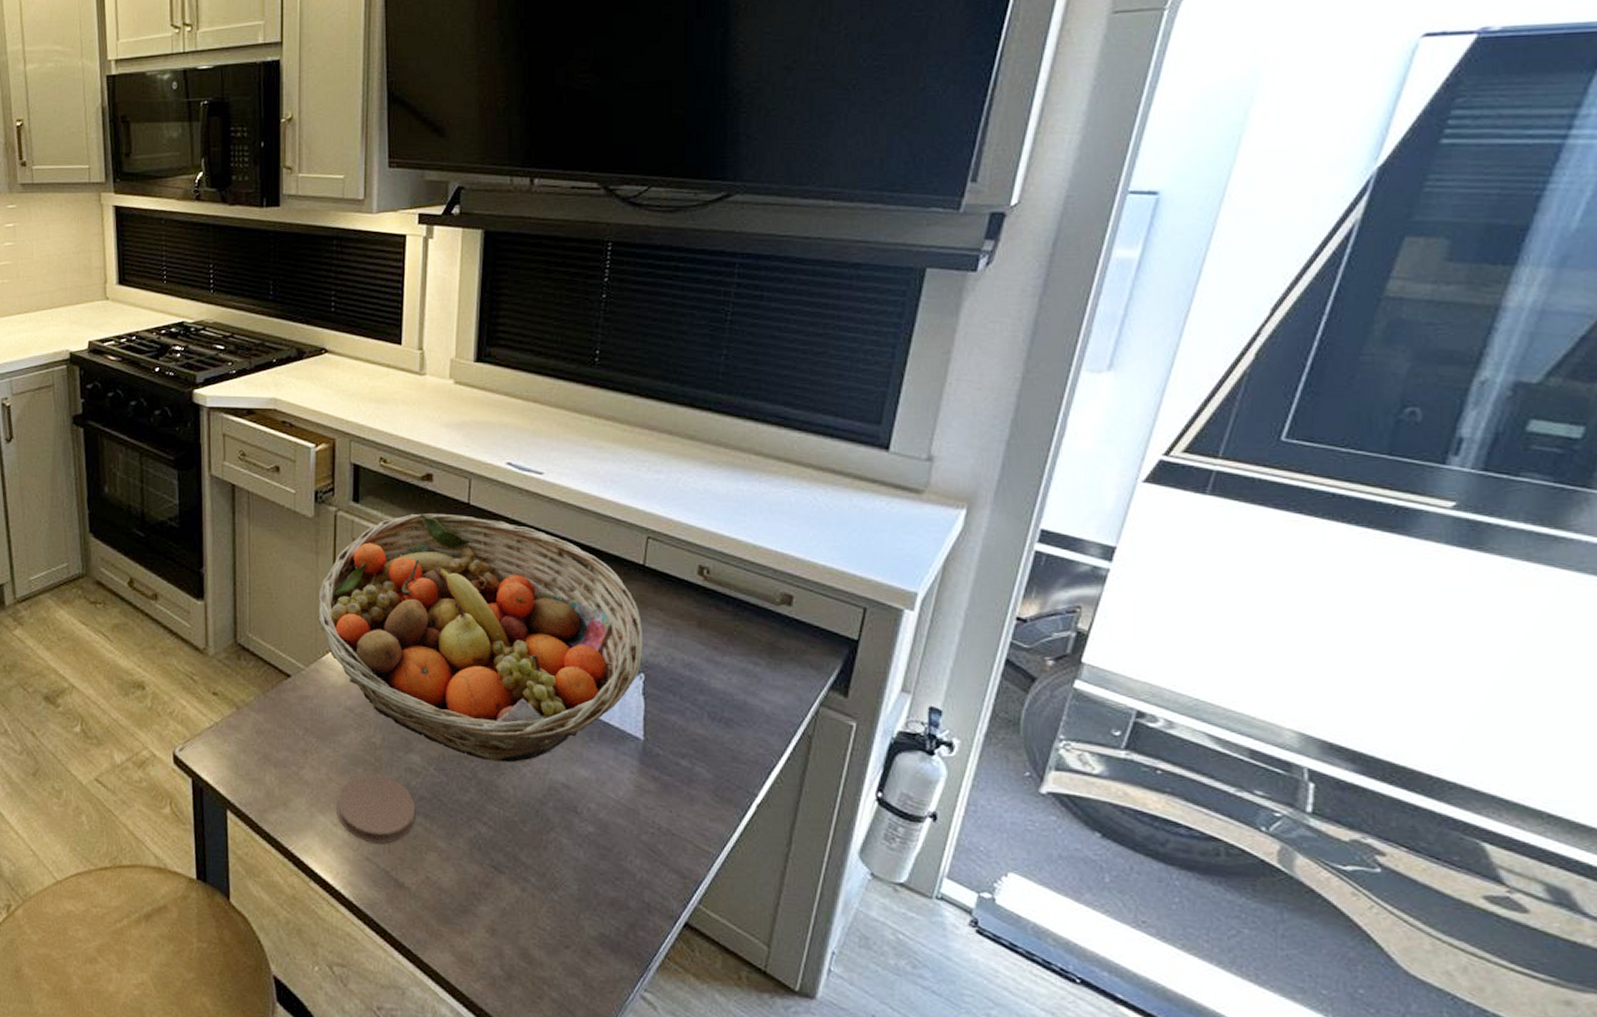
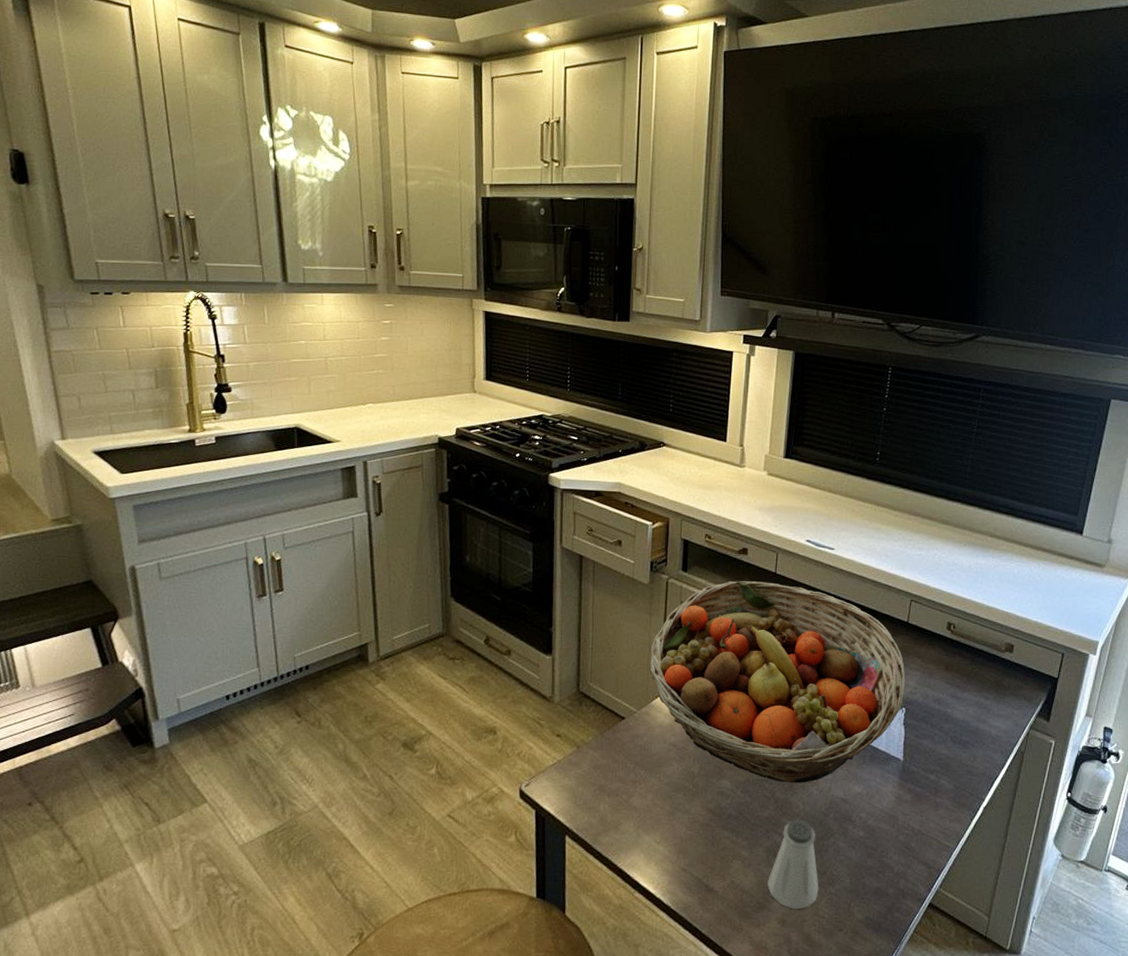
coaster: present [337,773,416,844] -> none [659,797,725,856]
saltshaker: none [472,806,538,917] -> present [767,818,819,910]

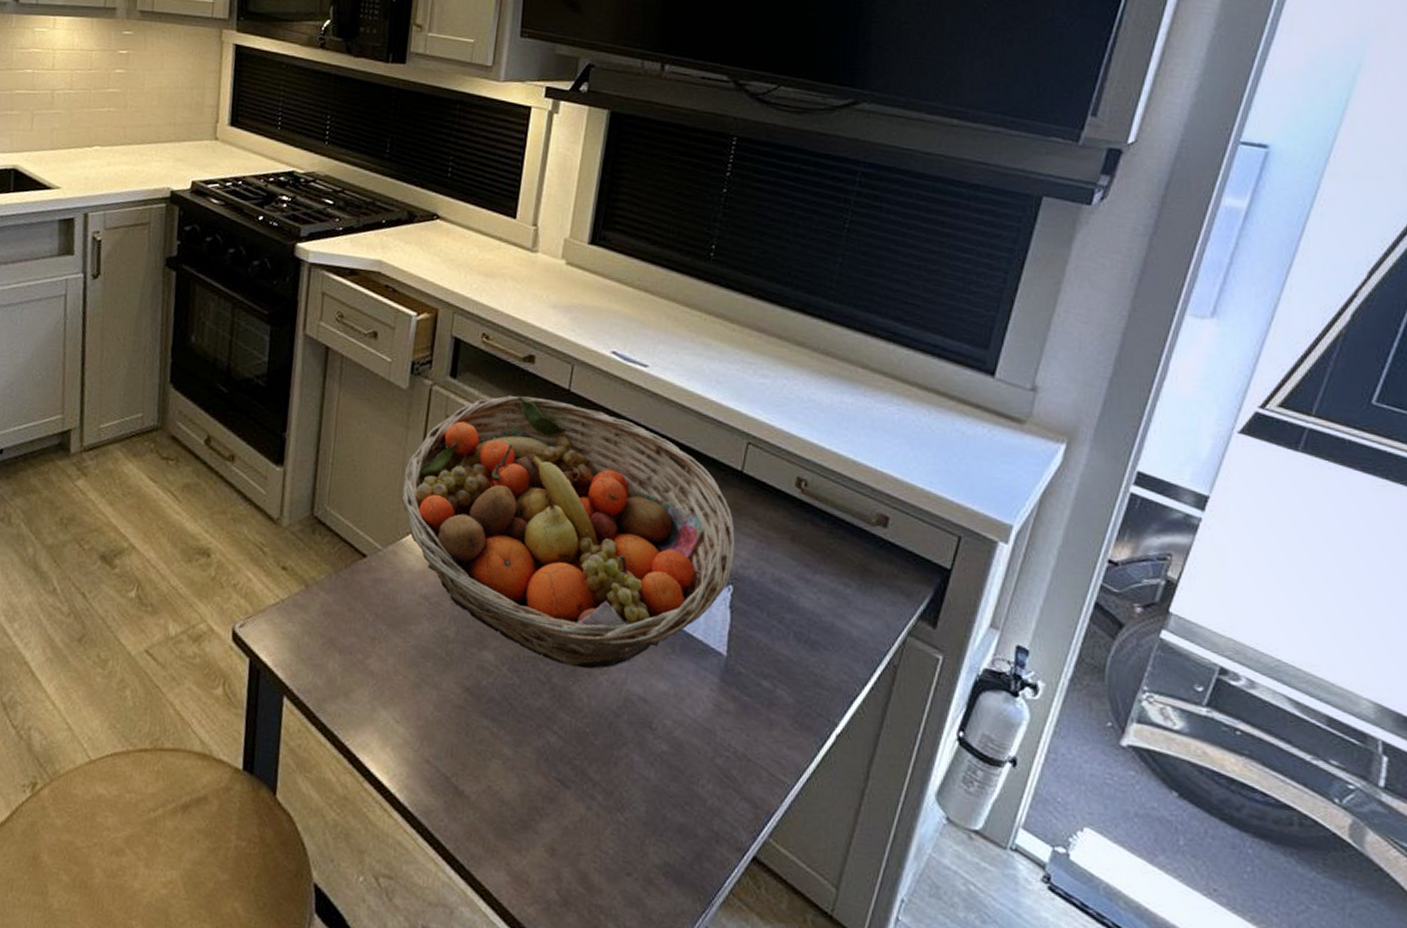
saltshaker: present [767,818,819,910] -> none [535,715,603,838]

